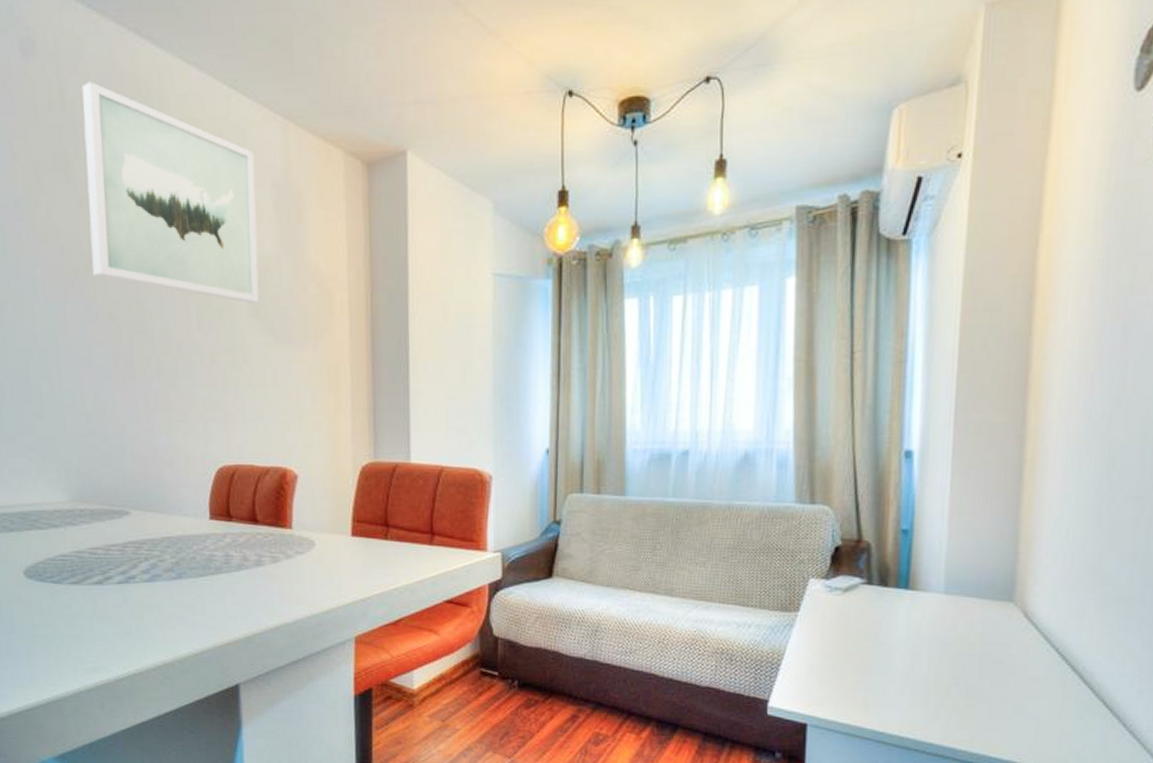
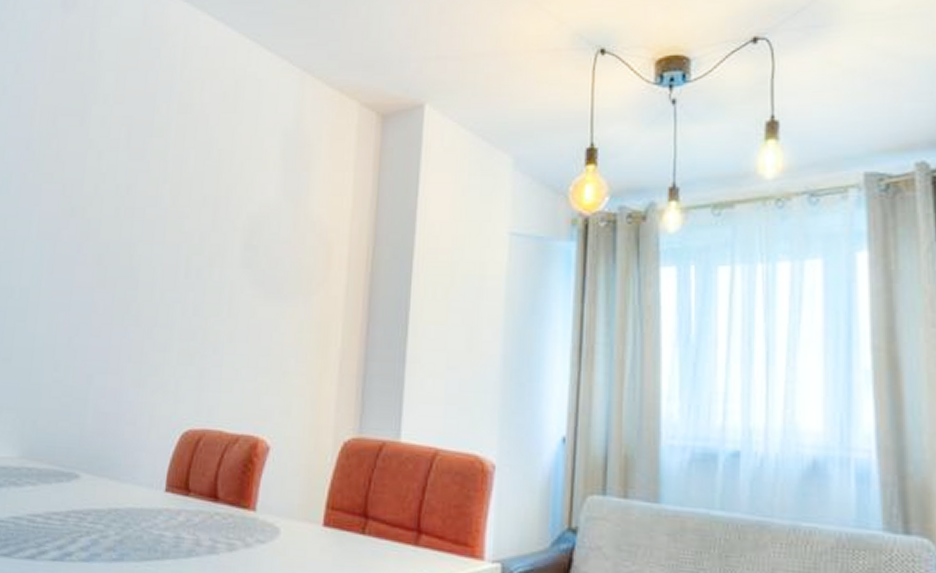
wall art: present [82,81,260,303] -> none [88,34,268,252]

